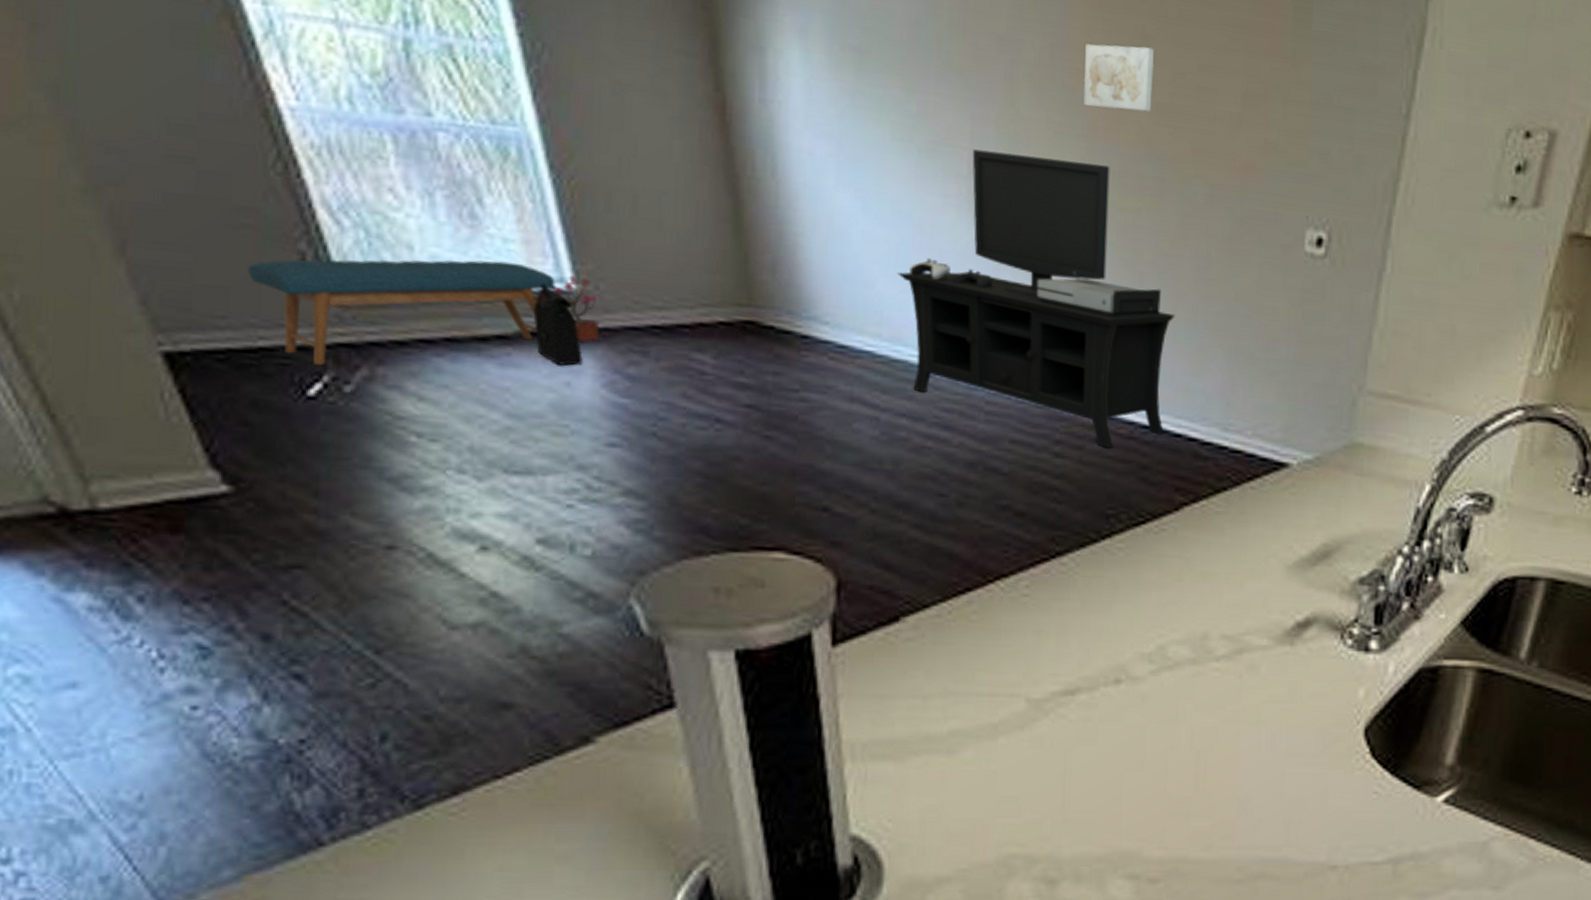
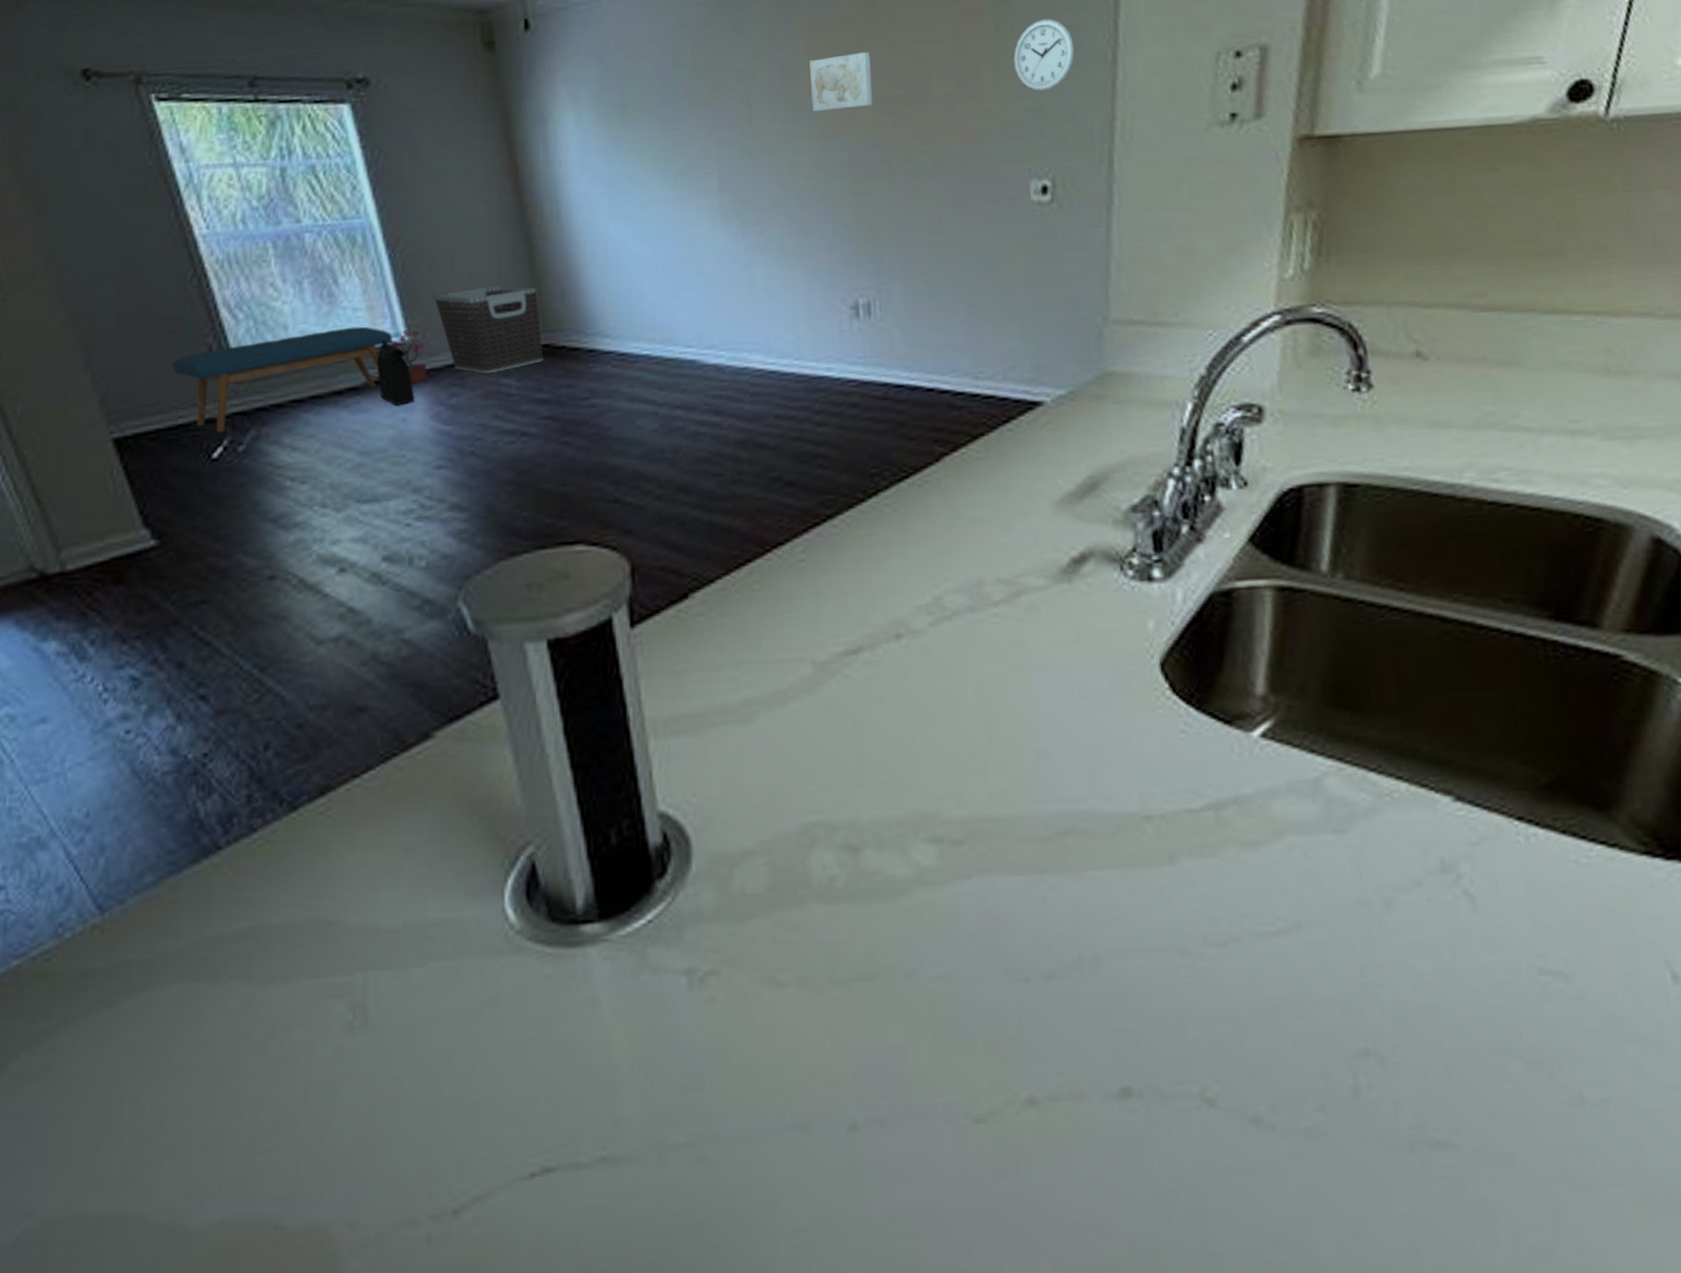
clothes hamper: none [610,239,747,345] -> present [433,285,544,374]
media console: present [896,149,1175,448] -> none [664,159,917,411]
wall clock: none [1306,52,1370,135] -> present [1013,18,1075,92]

